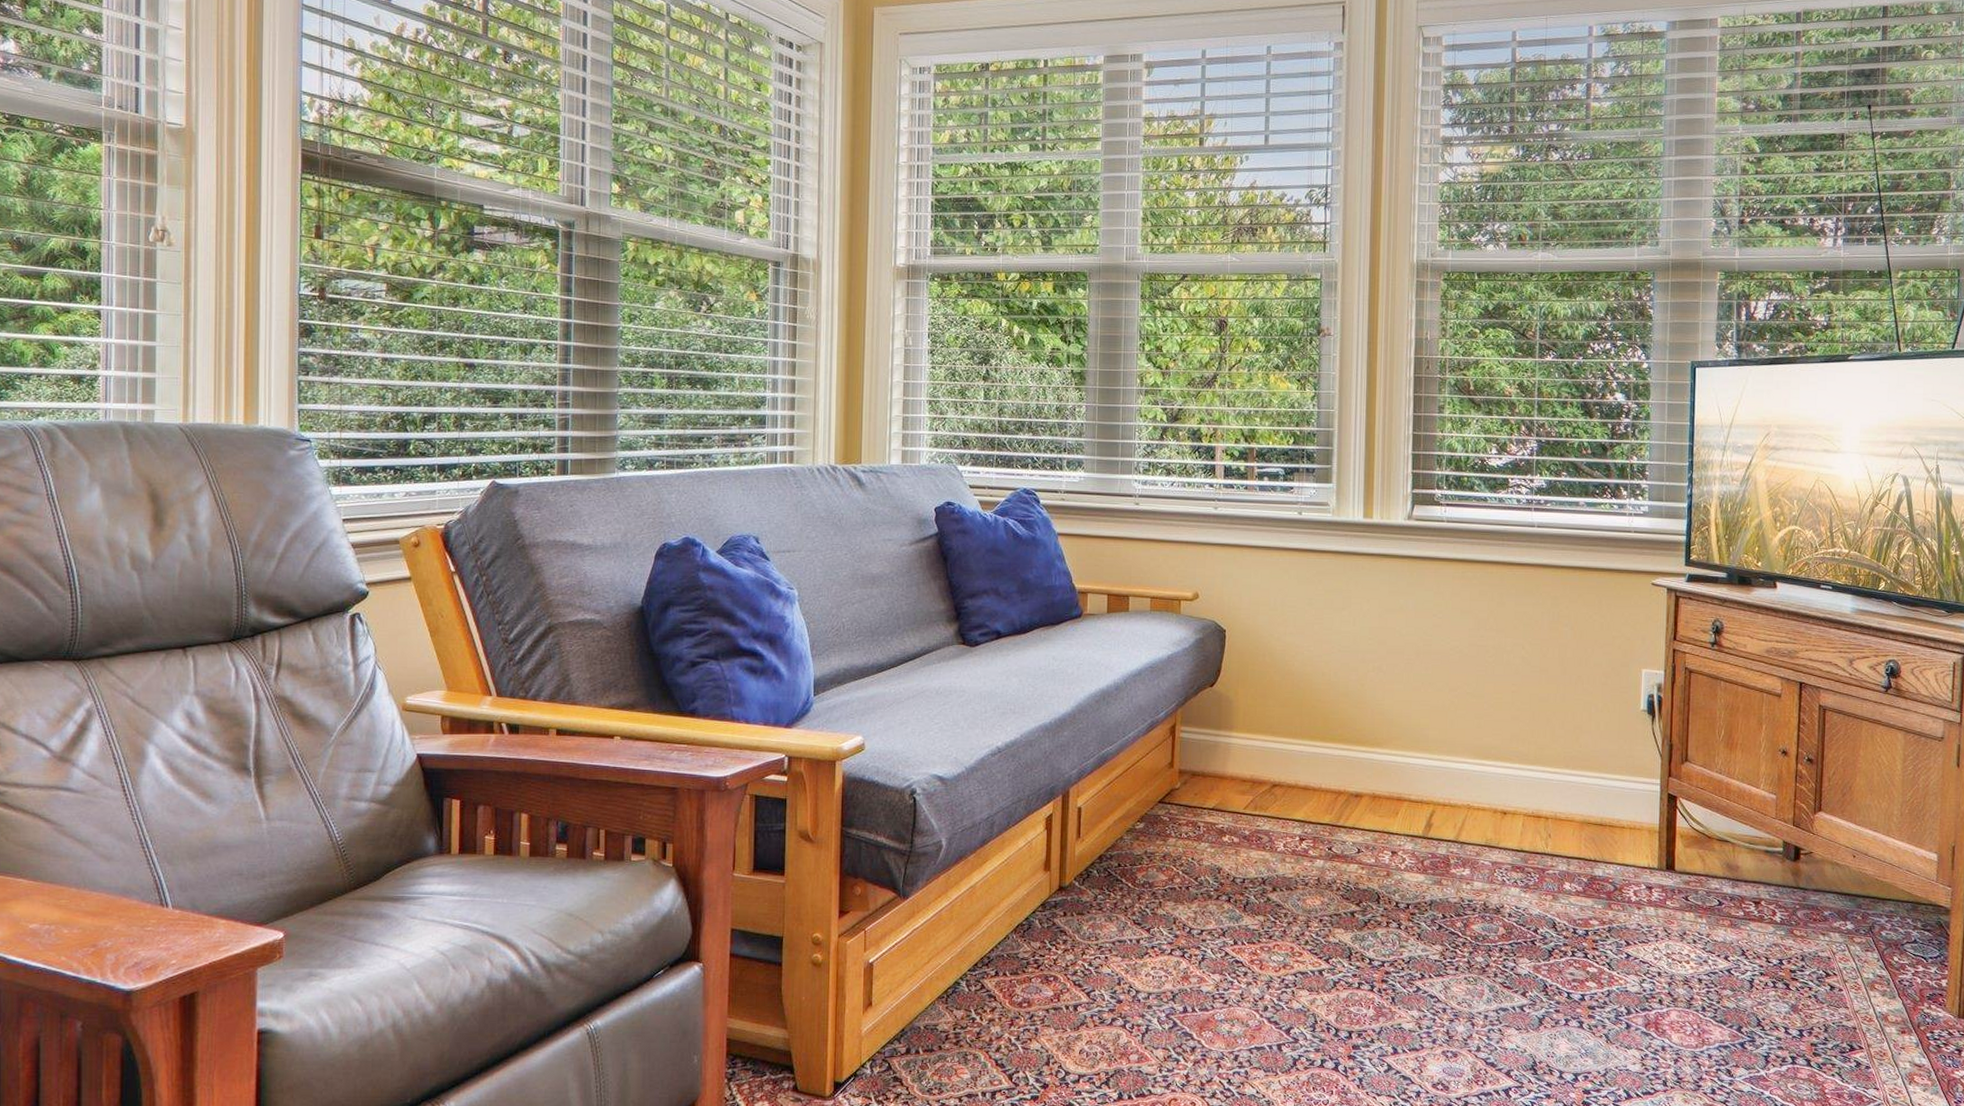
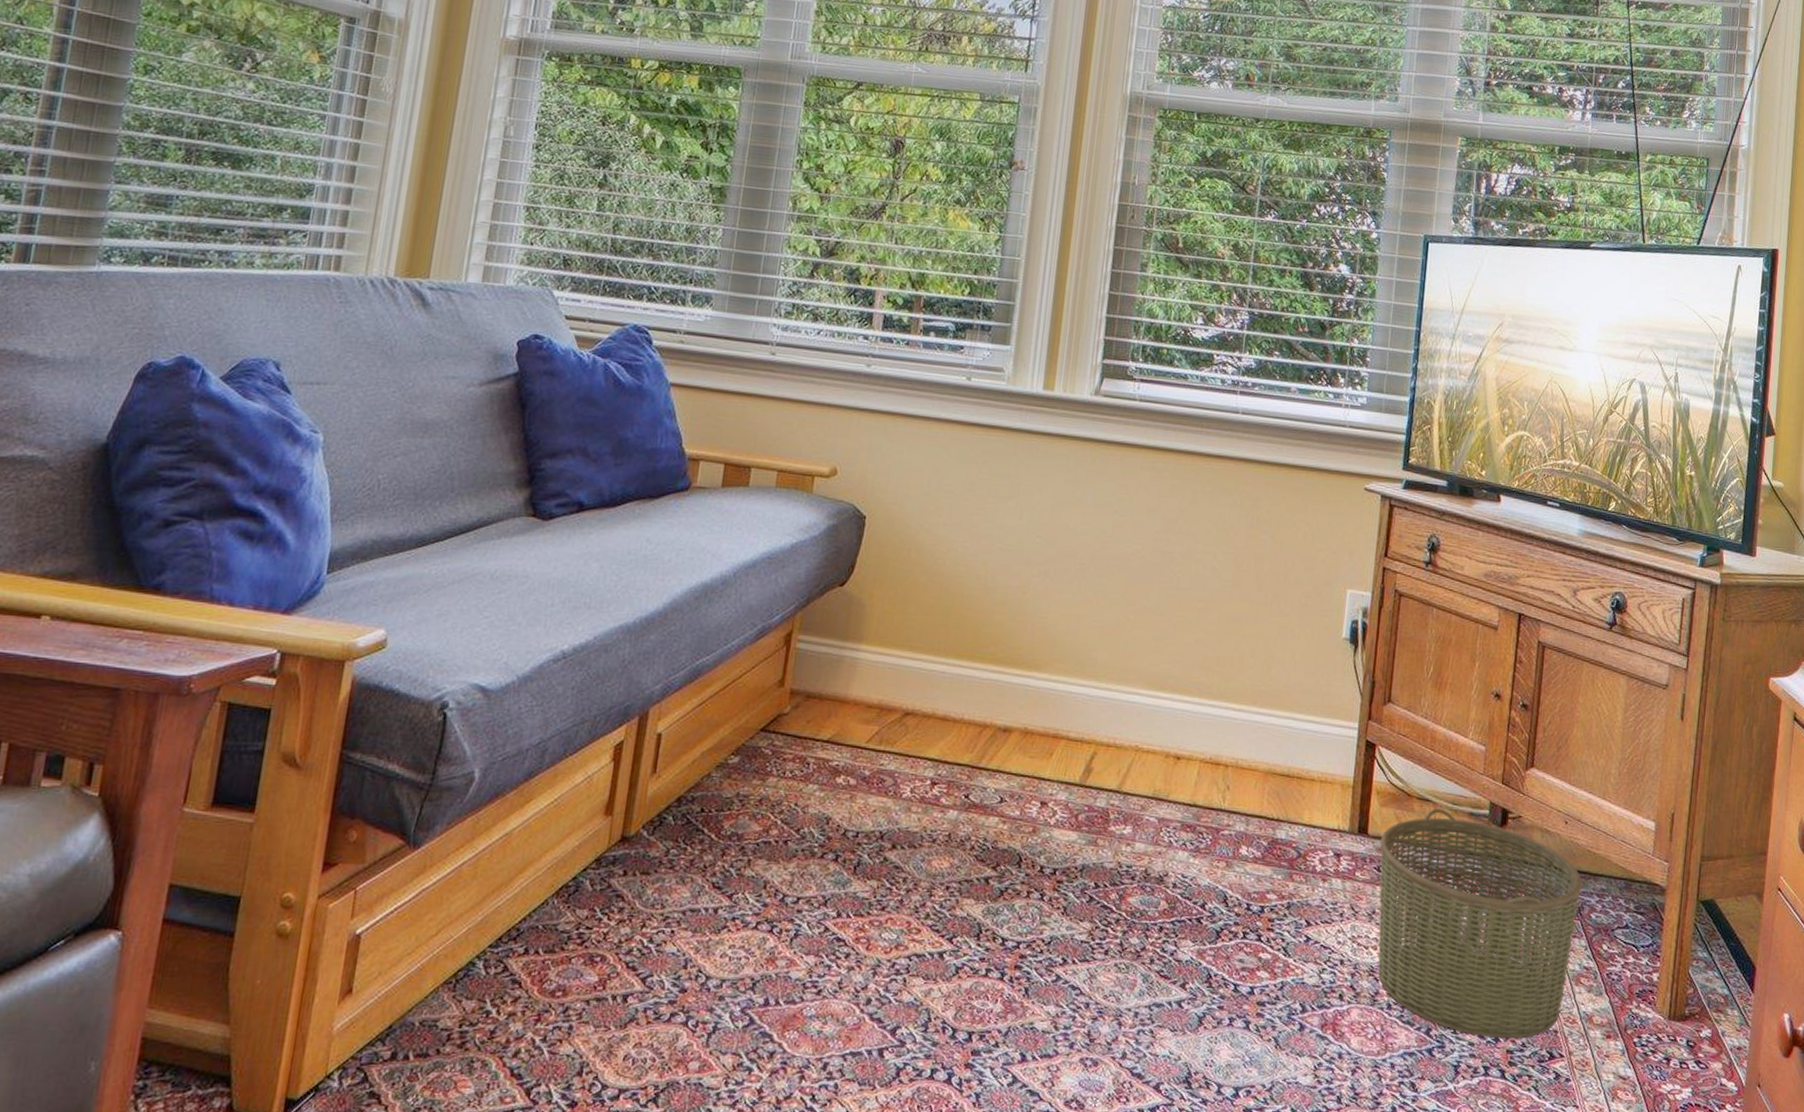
basket: none [1686,848,1872,1035] -> present [1378,808,1582,1039]

